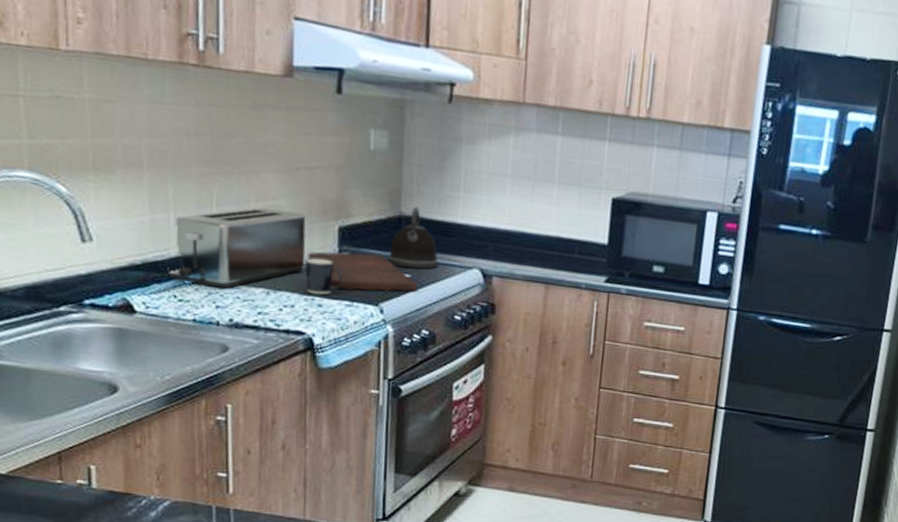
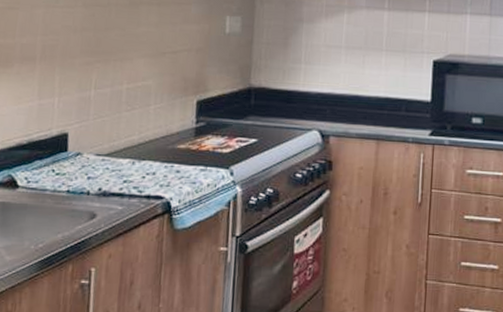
toaster: present [169,206,306,289] -> none [50,87,170,161]
mug: present [305,258,343,295] -> none [166,129,199,162]
cutting board: present [307,251,418,292] -> none [168,122,265,156]
kettle: present [389,206,438,269] -> none [239,79,282,133]

